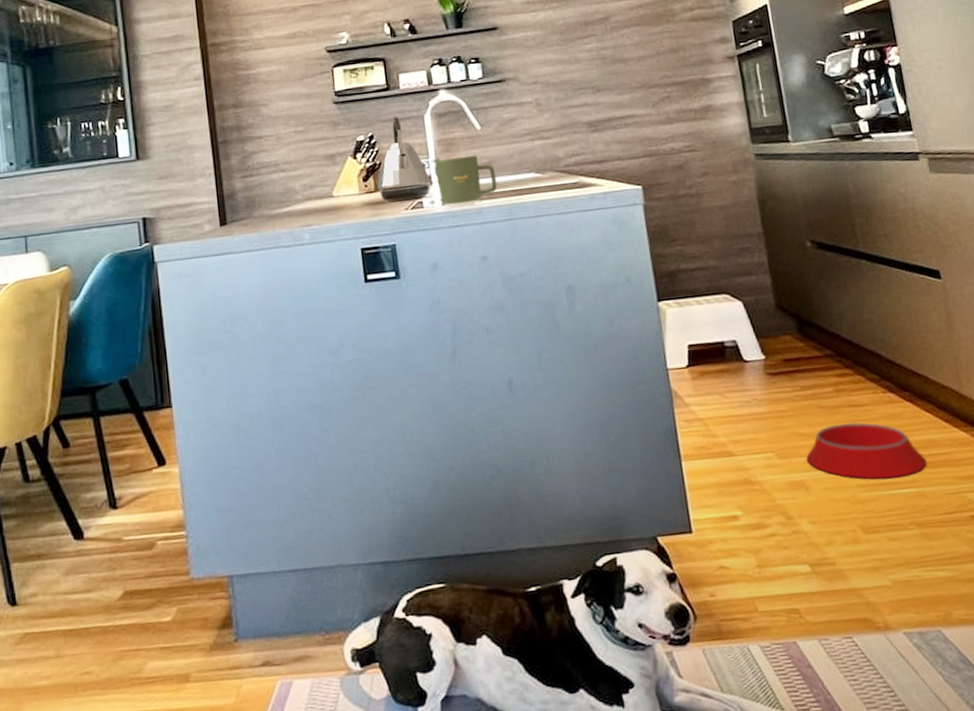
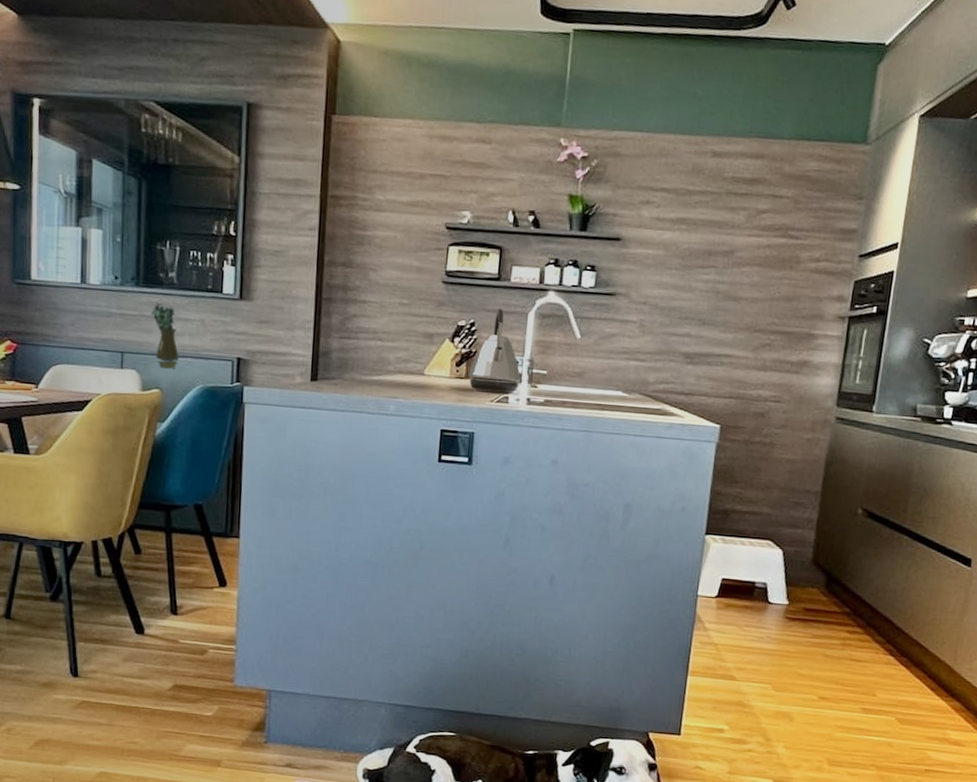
vase: none [50,179,84,245] -> present [151,302,179,369]
mug: present [435,155,498,207] -> none [526,360,585,409]
pet bowl: present [806,422,927,480] -> none [797,671,903,727]

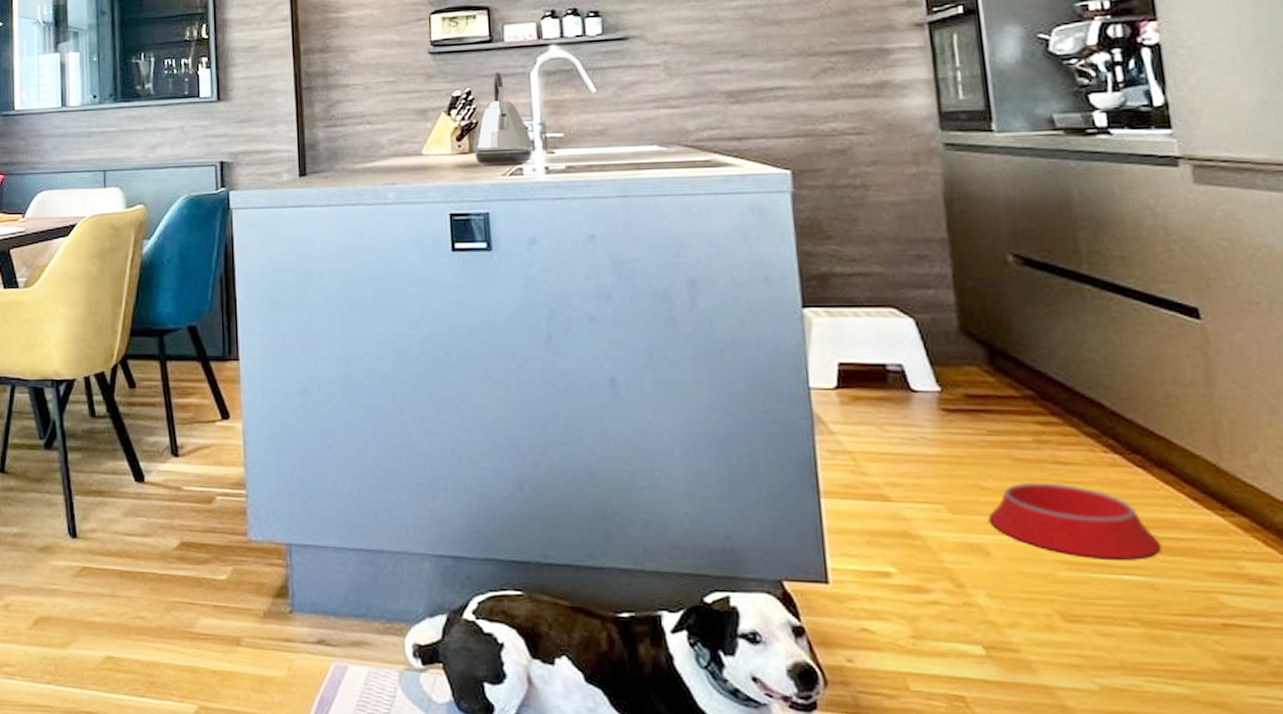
vase: present [151,302,179,369] -> none [130,115,161,182]
pet bowl: none [797,671,903,727] -> present [988,482,1161,560]

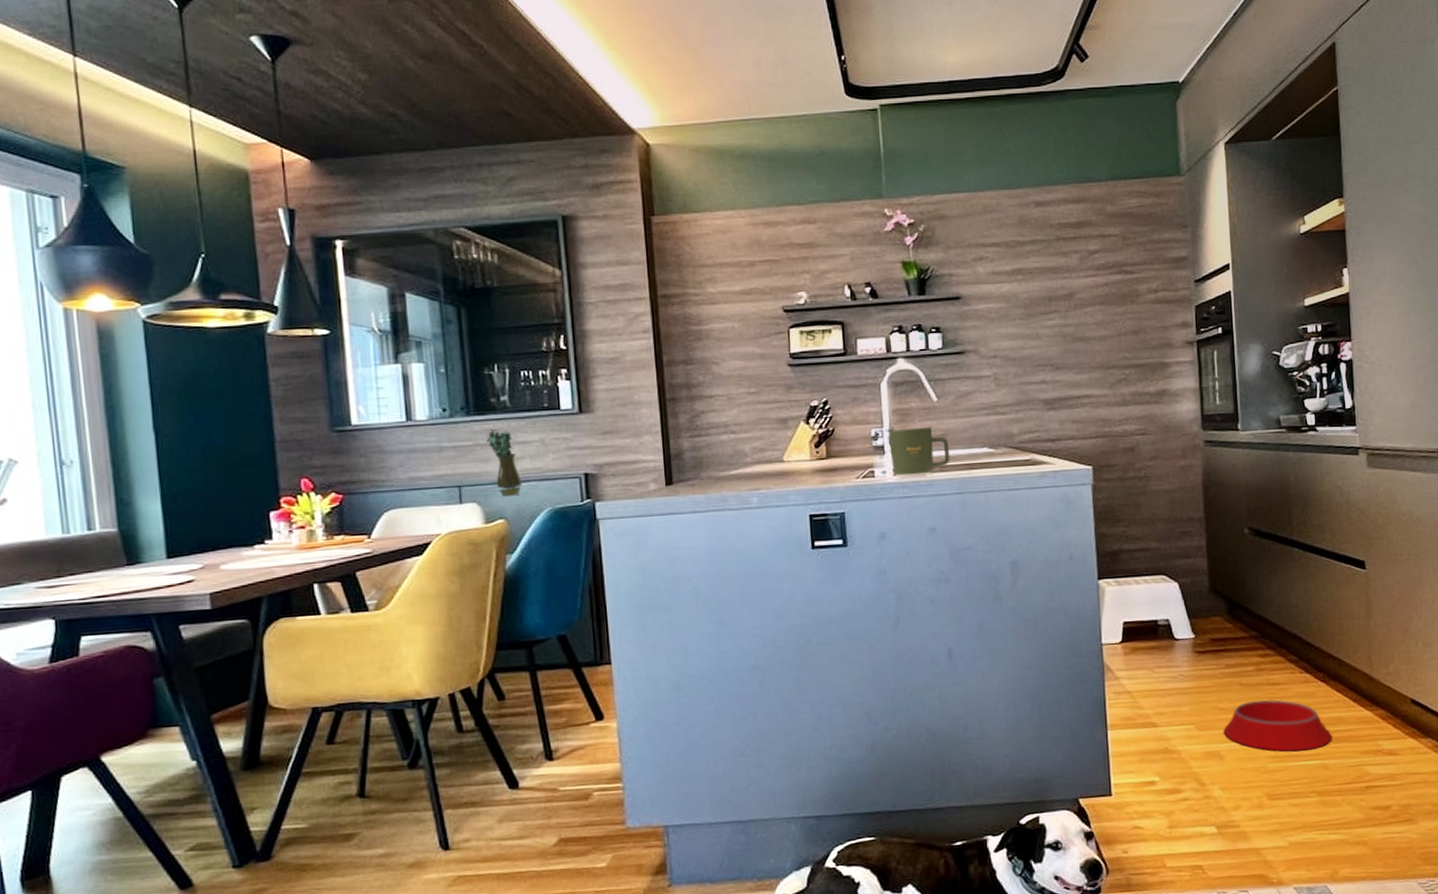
vase: none [130,115,161,182] -> present [486,429,522,497]
kettle: present [472,71,534,166] -> none [829,382,883,469]
mug: none [539,120,612,176] -> present [889,426,950,477]

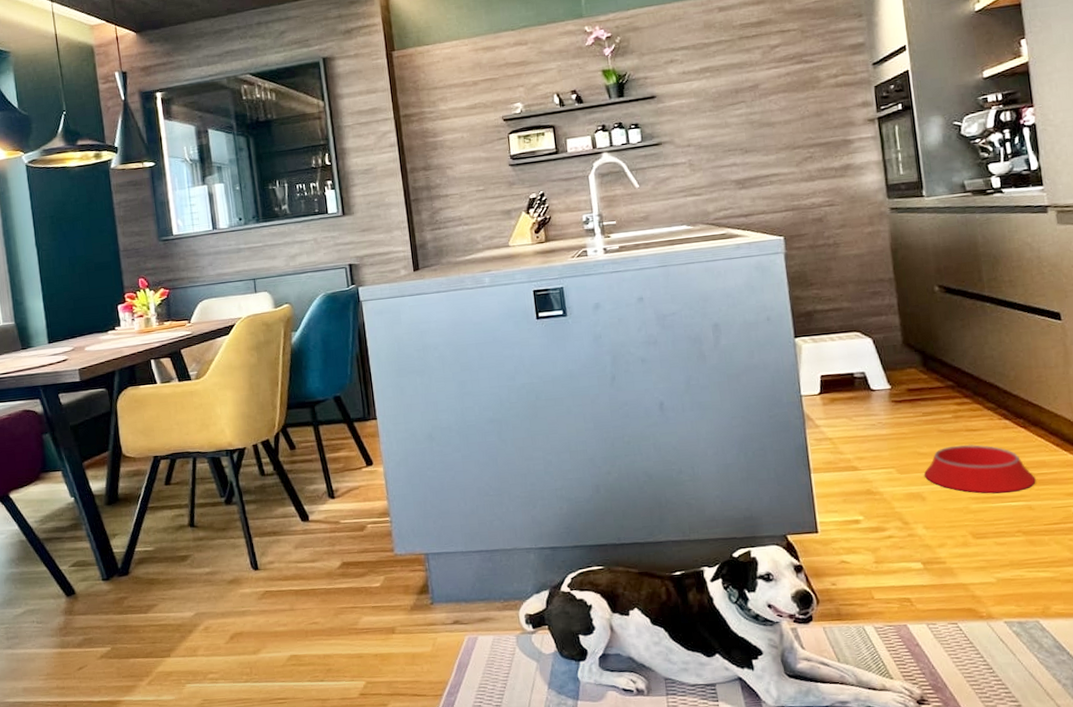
vase: present [486,429,522,497] -> none [272,232,301,286]
mug: present [889,426,950,477] -> none [598,210,653,255]

